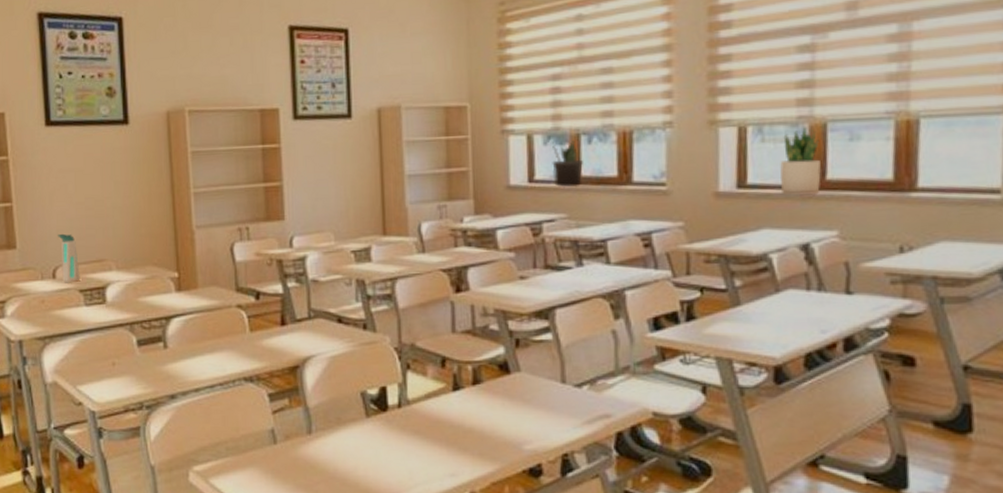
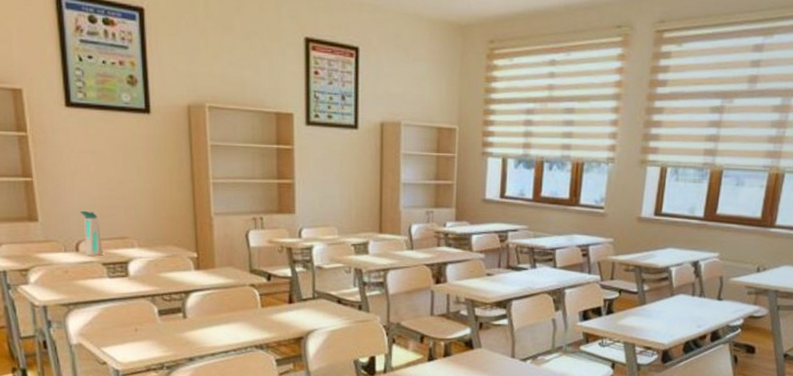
planter: present [551,140,584,188] -> none [520,165,544,205]
planter: present [780,127,821,196] -> none [685,172,716,225]

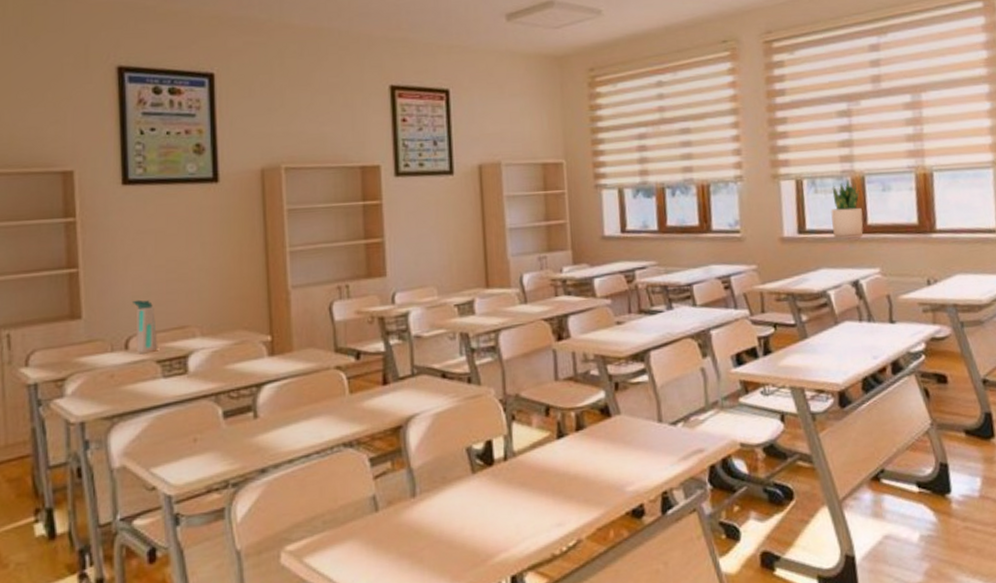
planter: none [685,172,716,225] -> present [831,180,864,239]

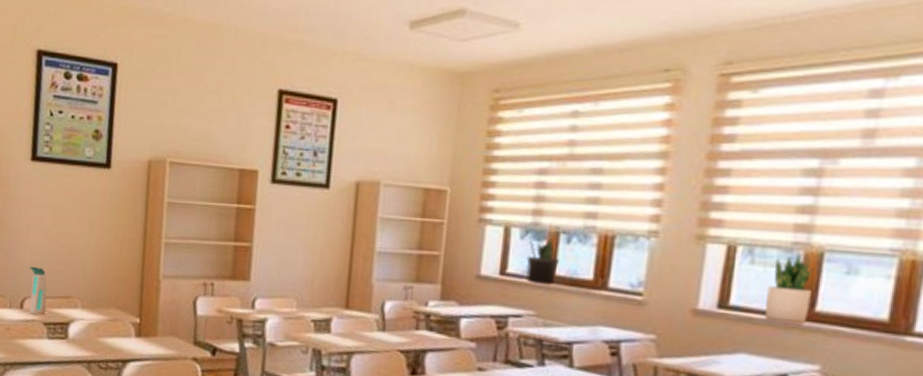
planter: none [640,193,670,237] -> present [526,235,559,286]

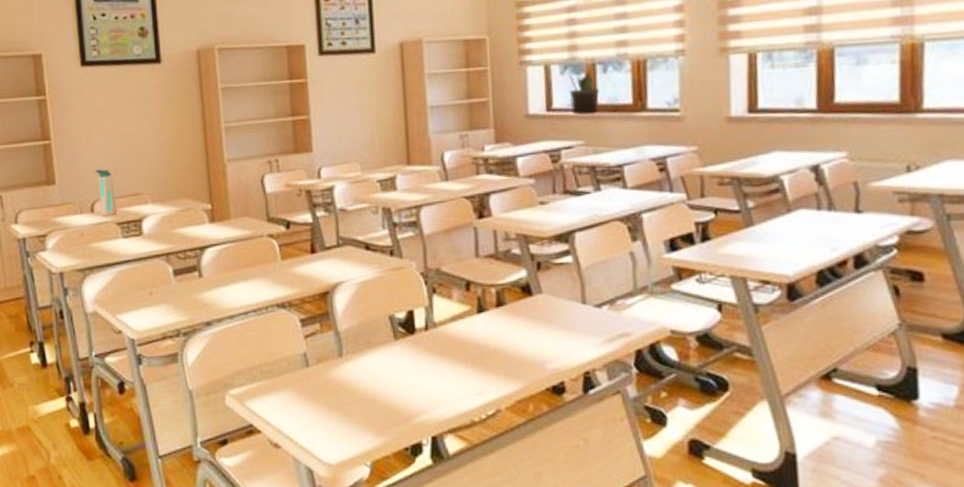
planter: present [765,254,813,326] -> none [789,52,830,119]

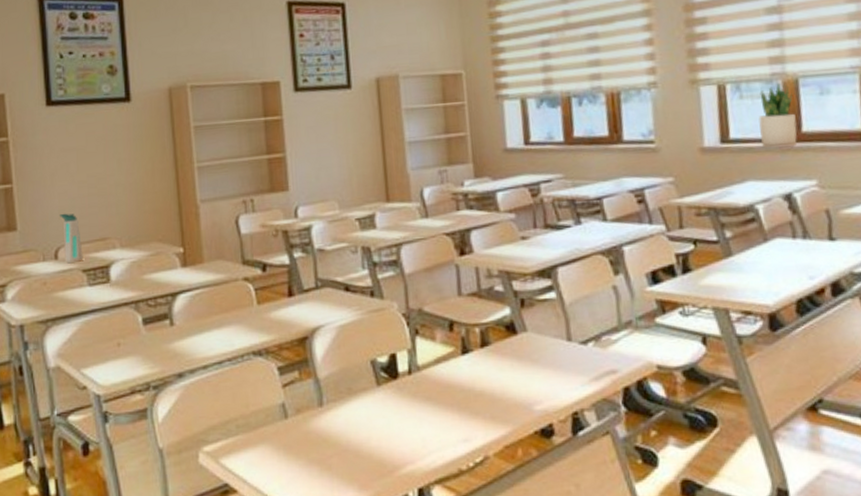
planter: present [568,69,600,116] -> none [544,102,577,149]
planter: none [789,52,830,119] -> present [758,83,798,149]

